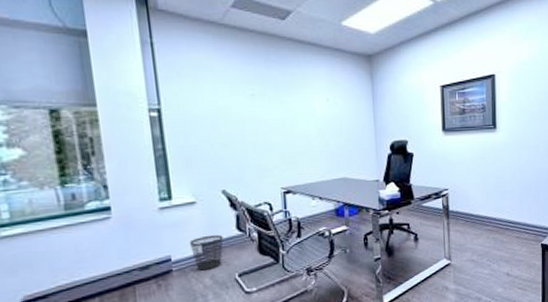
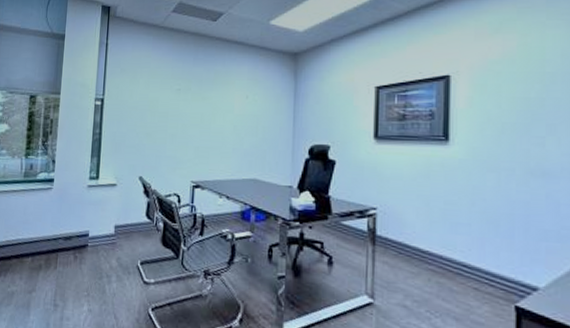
wastebasket: present [189,234,224,271] -> none [105,217,133,252]

